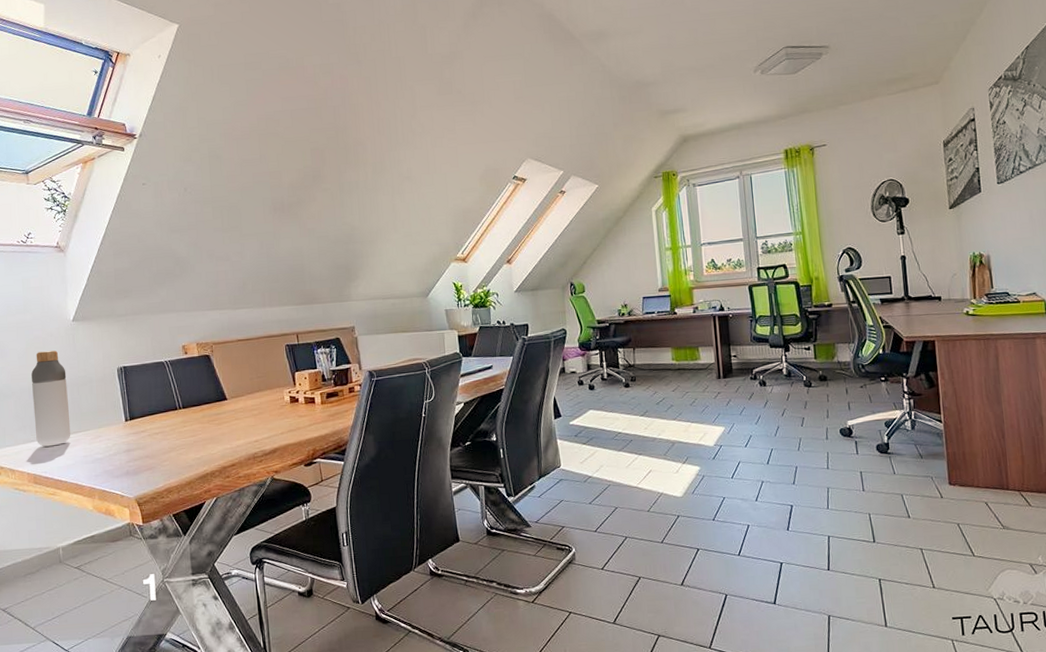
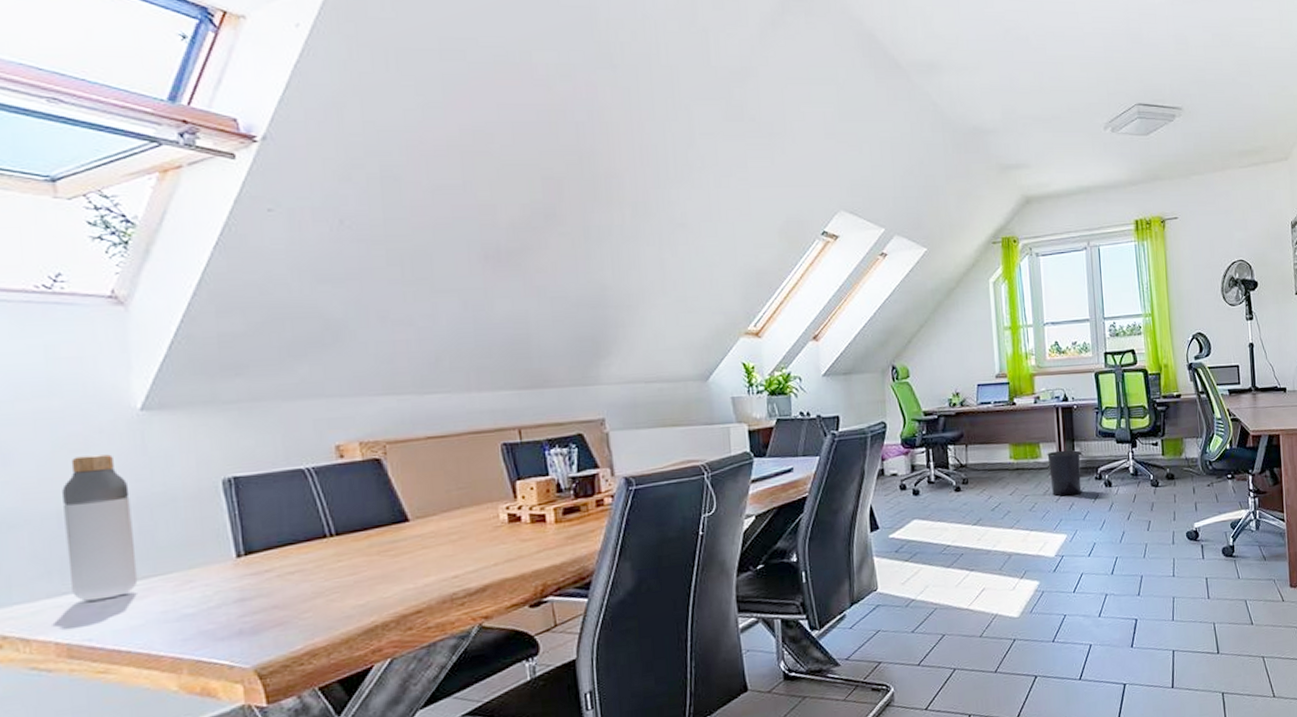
waste bin: none [705,353,738,394] -> present [1047,450,1082,497]

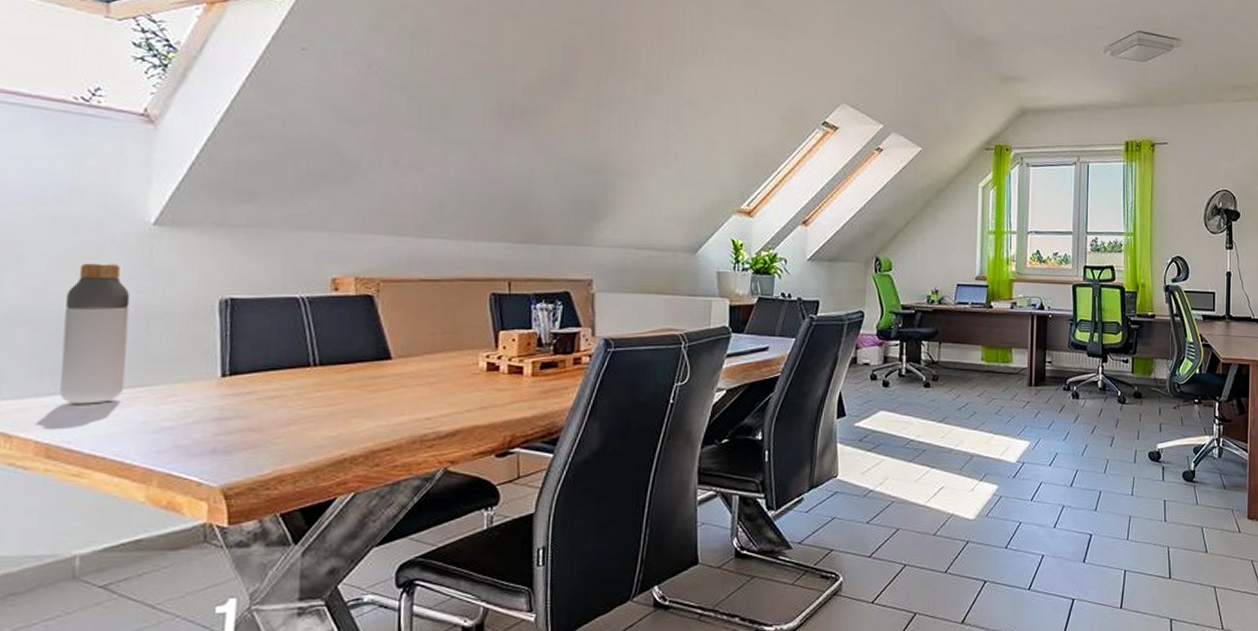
waste bin: present [1047,450,1082,497] -> none [1018,357,1052,403]

